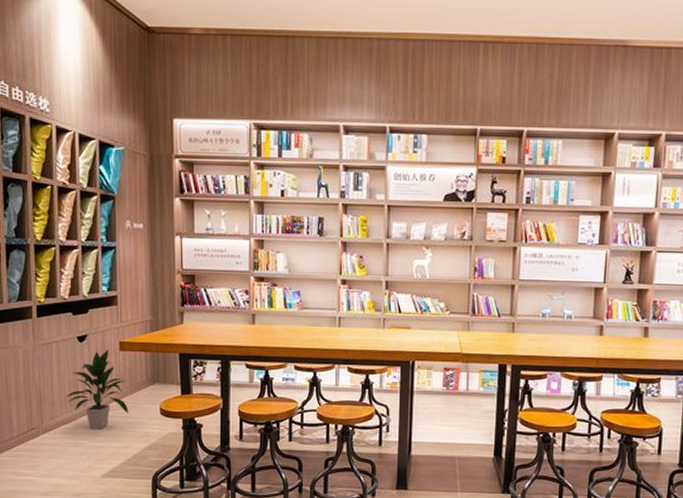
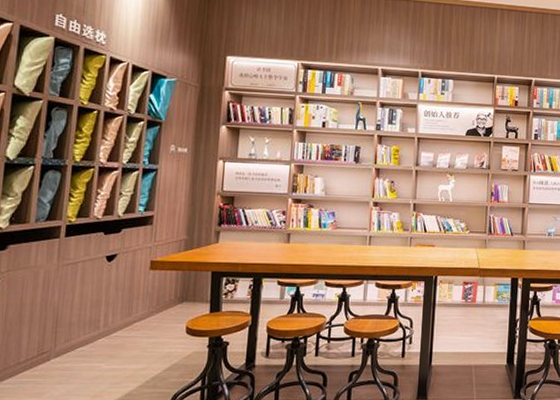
indoor plant: present [65,349,129,430] -> none [85,268,153,351]

